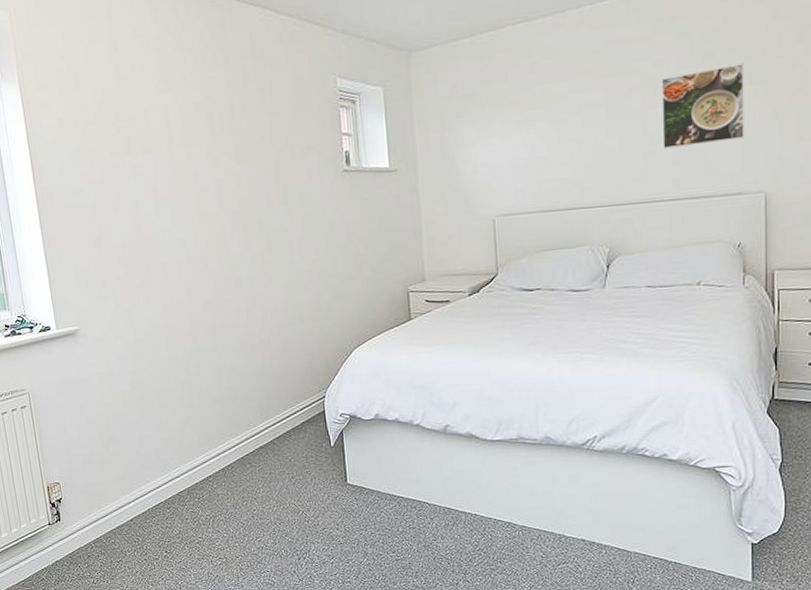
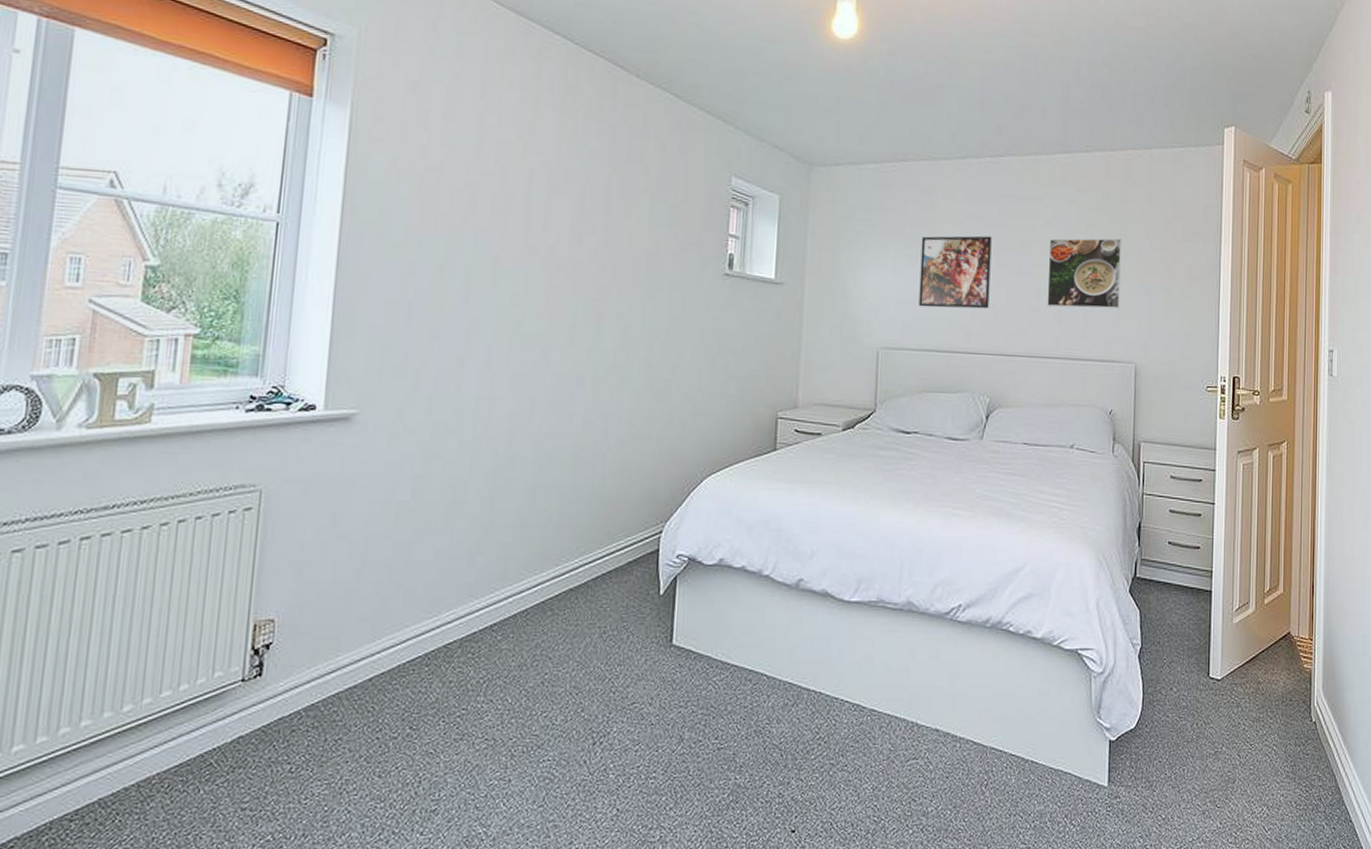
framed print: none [525,88,601,171] -> present [918,235,992,309]

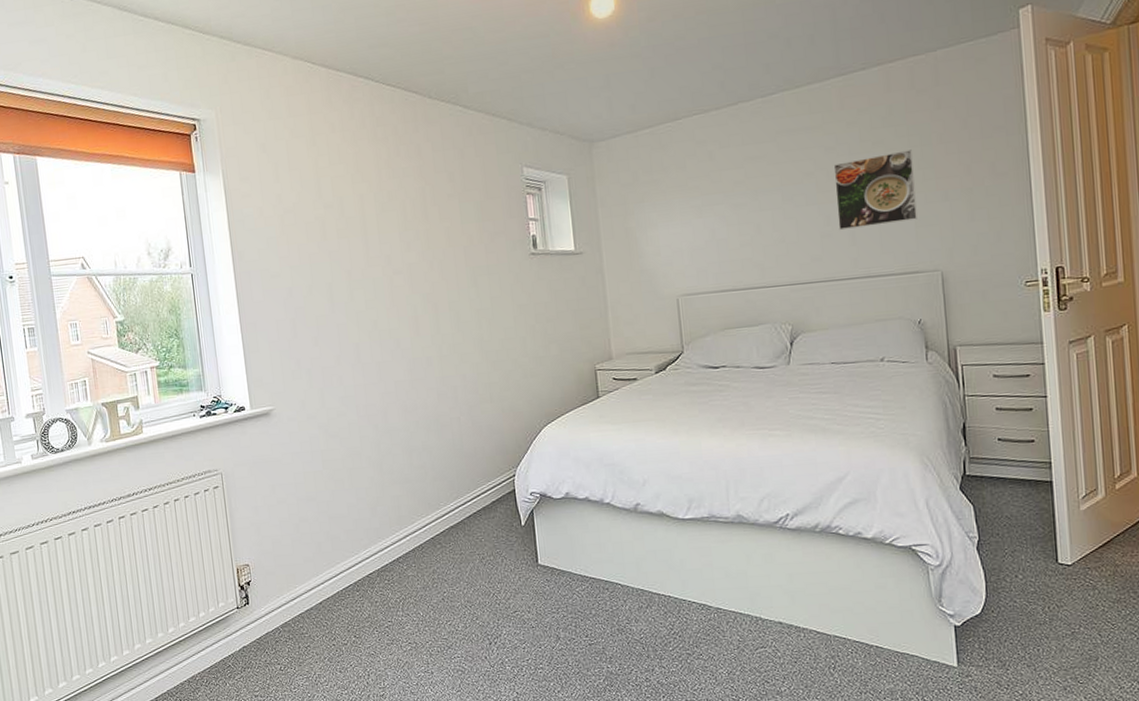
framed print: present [918,235,992,309] -> none [704,173,780,252]

